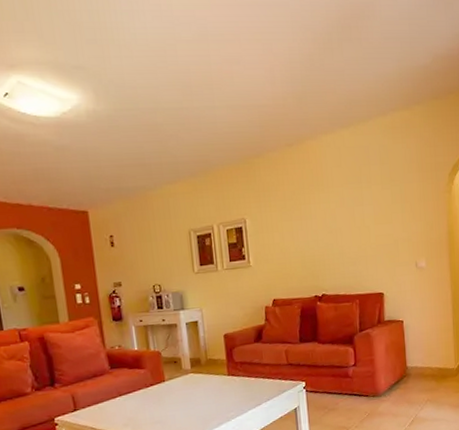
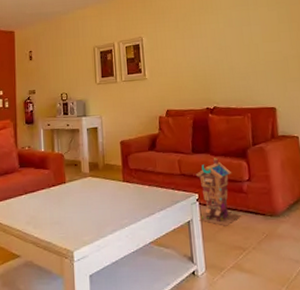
toy house: none [302,345,345,410] -> present [195,158,241,226]

